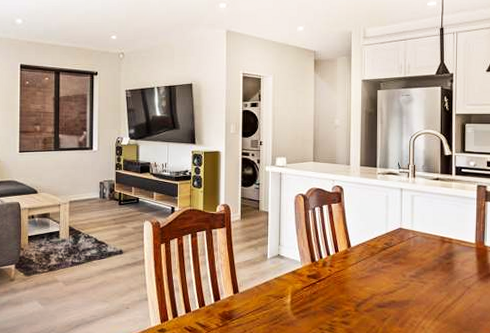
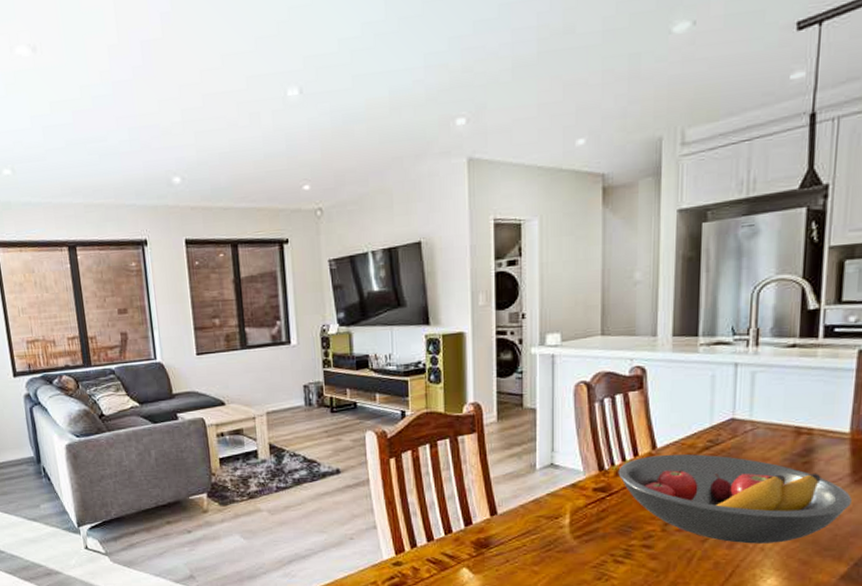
fruit bowl: none [325,252,479,324] -> present [618,454,852,544]

